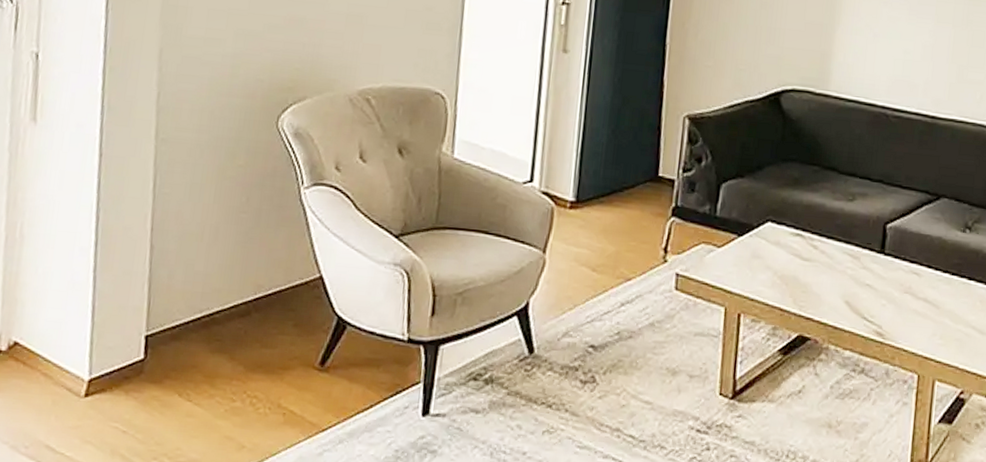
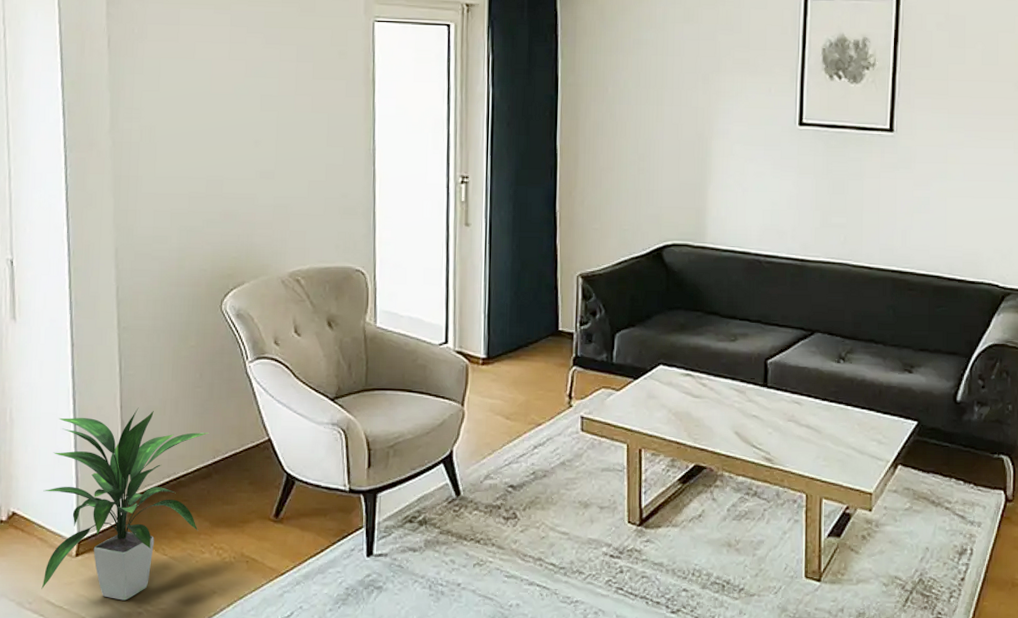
indoor plant: none [41,231,252,451] -> present [41,407,209,601]

